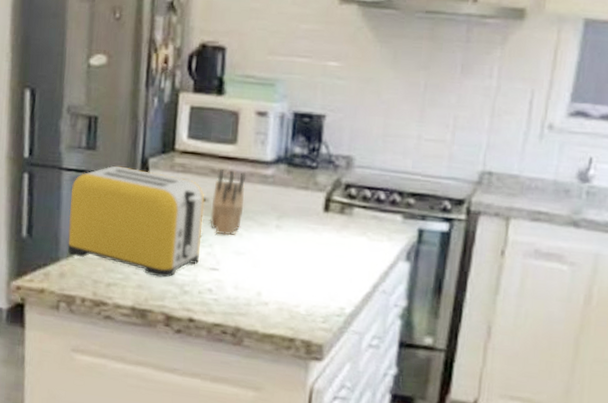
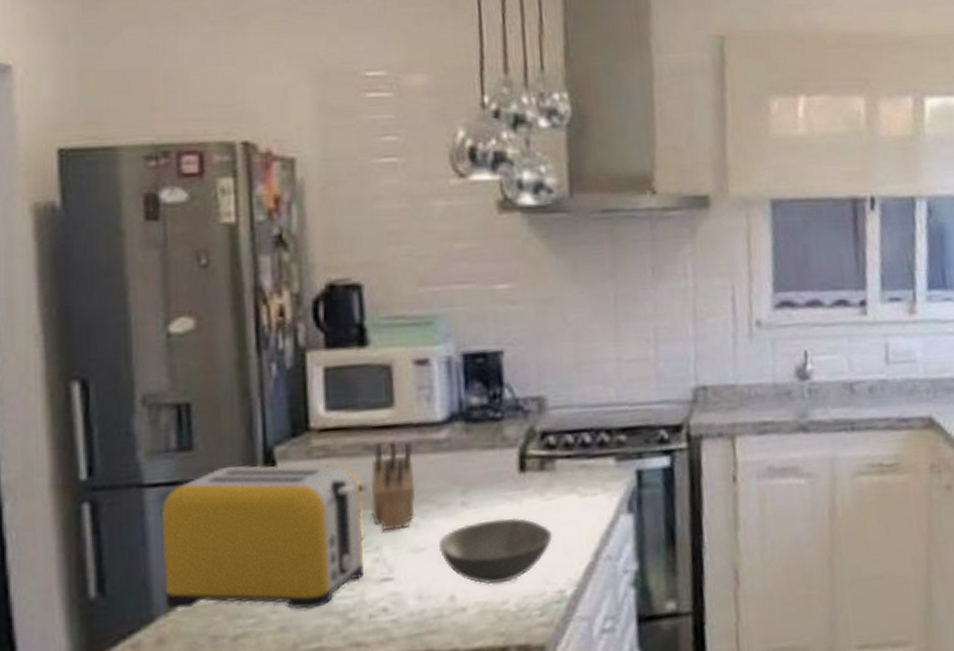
soup bowl: none [254,242,342,292] -> present [438,517,553,585]

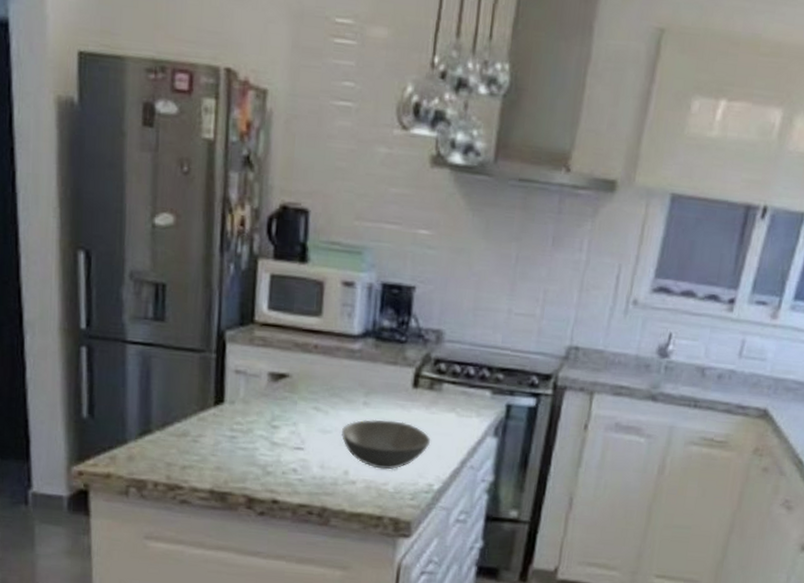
toaster: present [161,464,364,609] -> none [135,339,288,458]
knife block: present [370,442,416,531] -> none [294,343,331,413]

